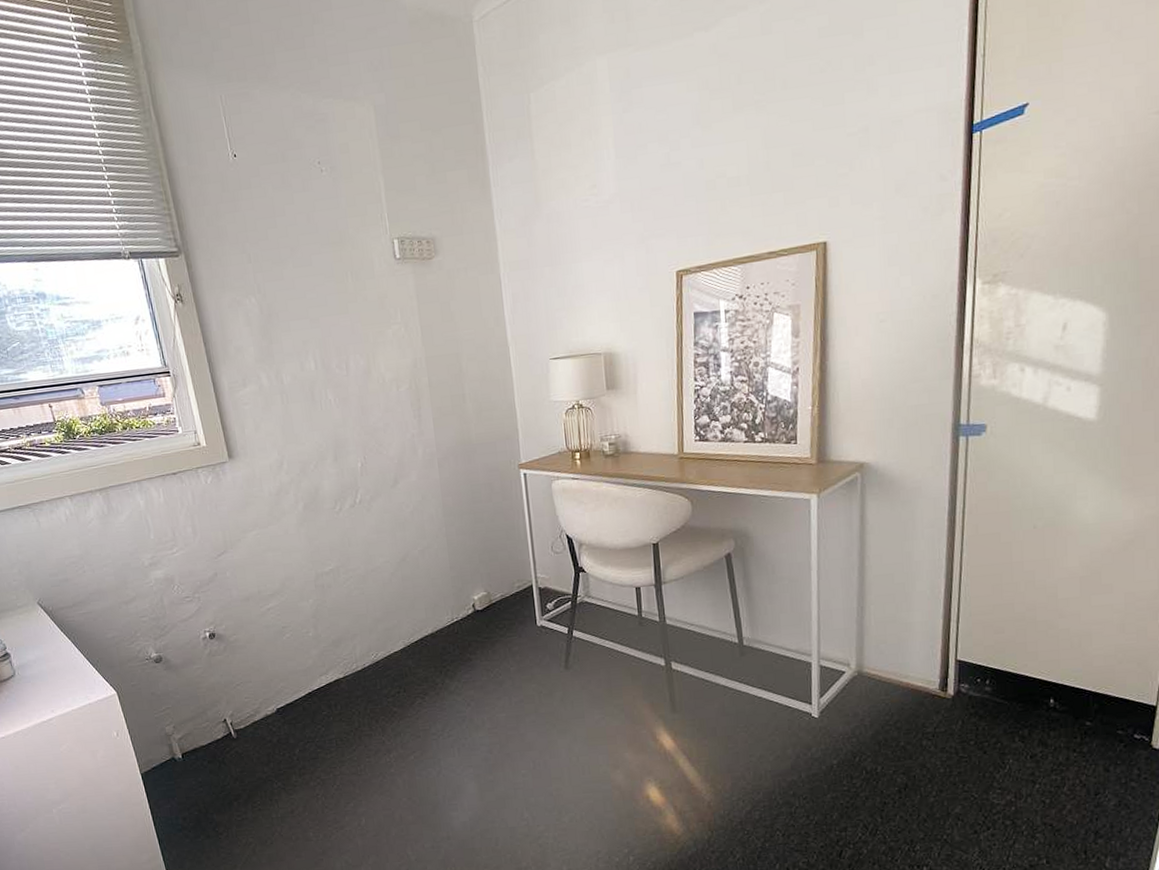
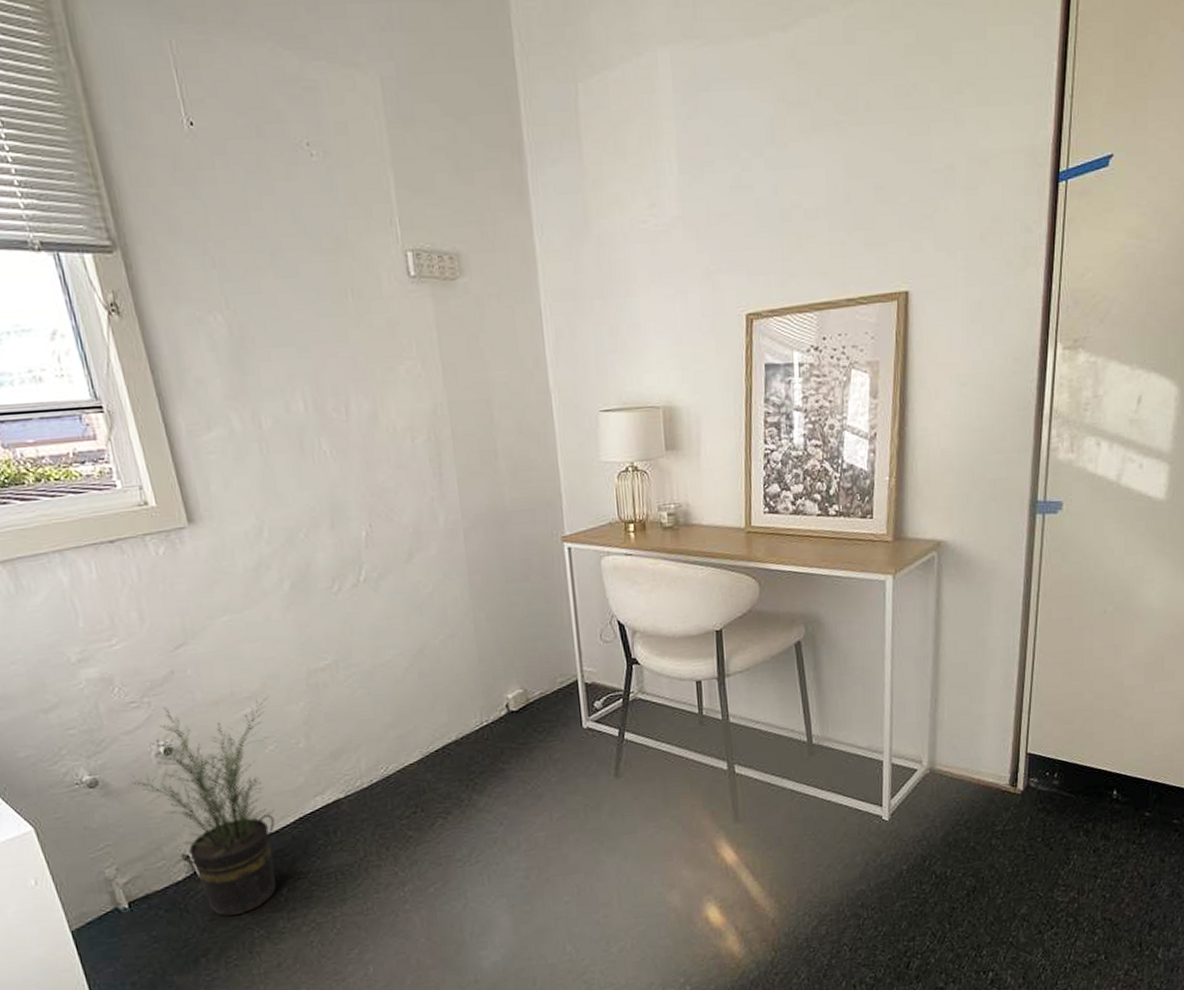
potted plant: none [185,594,291,769] -> present [131,695,276,916]

